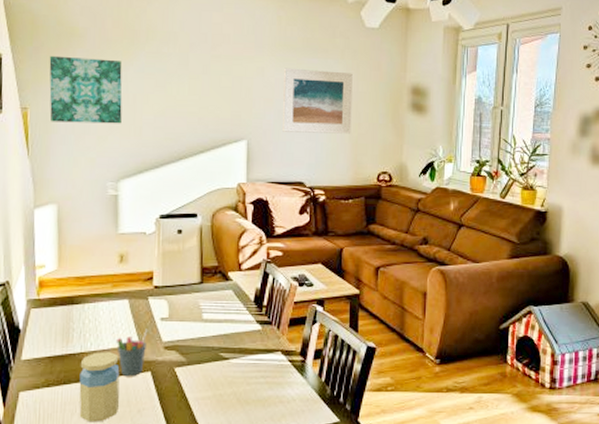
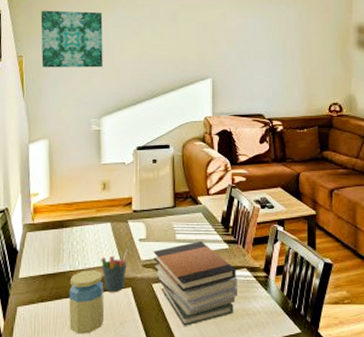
book stack: none [176,320,271,414] -> present [153,240,237,326]
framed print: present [283,68,353,134] -> none [242,13,304,70]

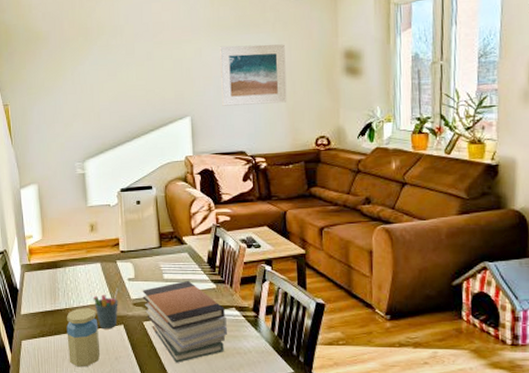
wall art: present [40,10,103,68] -> none [21,56,83,115]
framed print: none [242,13,304,70] -> present [219,44,287,106]

